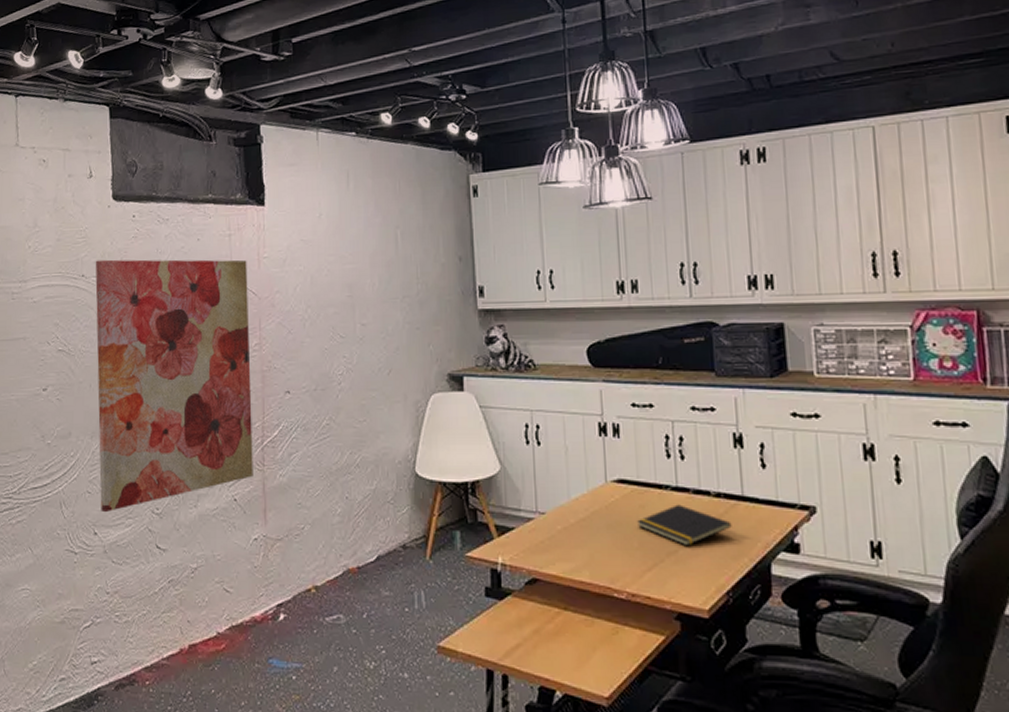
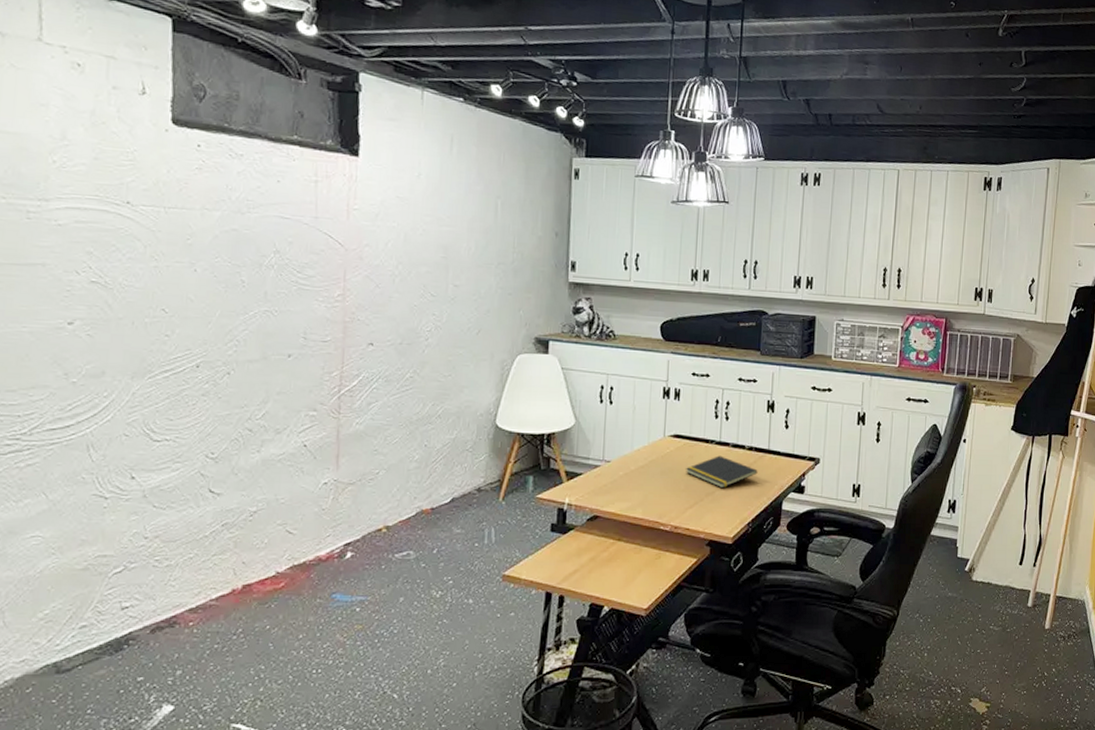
wall art: present [95,259,253,513] -> none [140,187,334,457]

